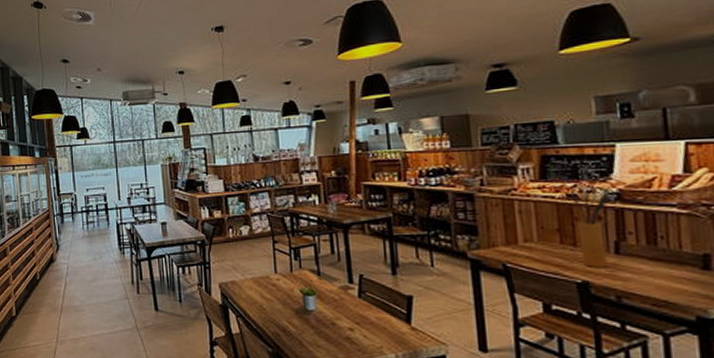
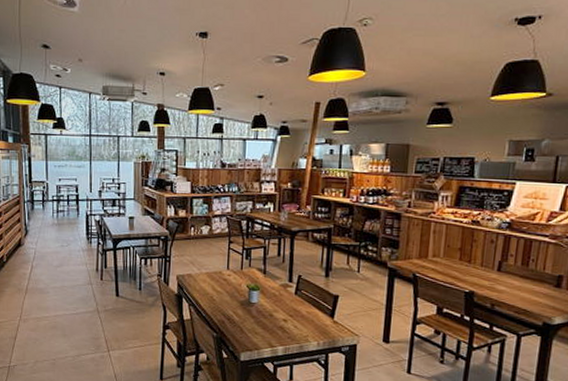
vase: present [570,183,618,269] -> none [472,211,510,282]

